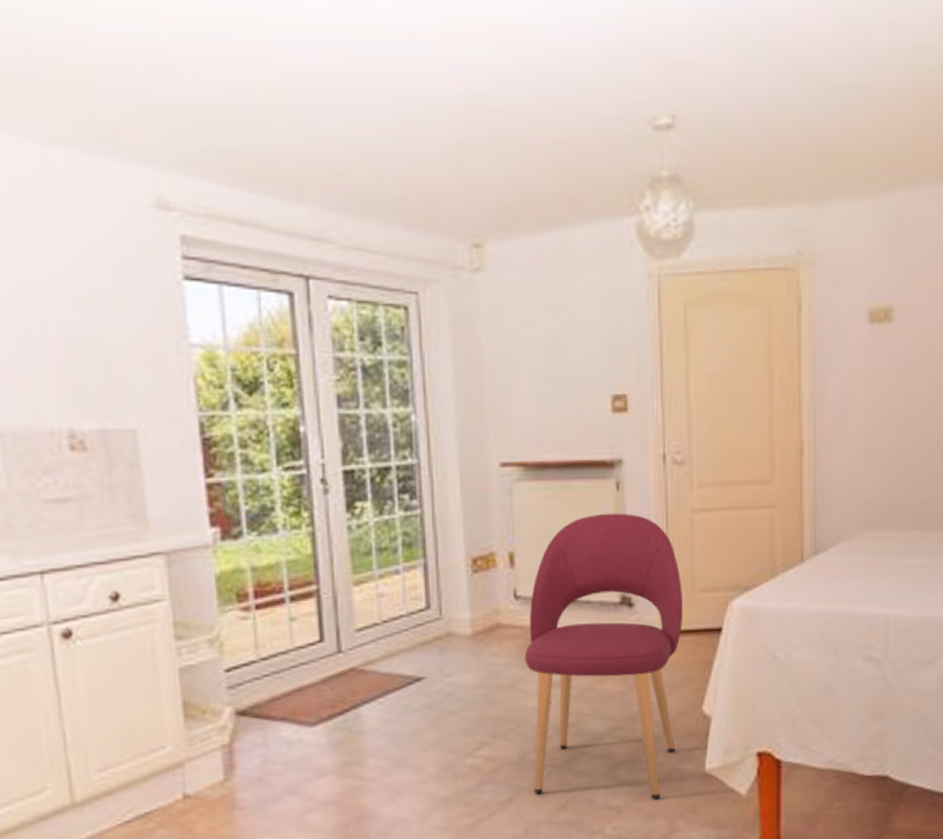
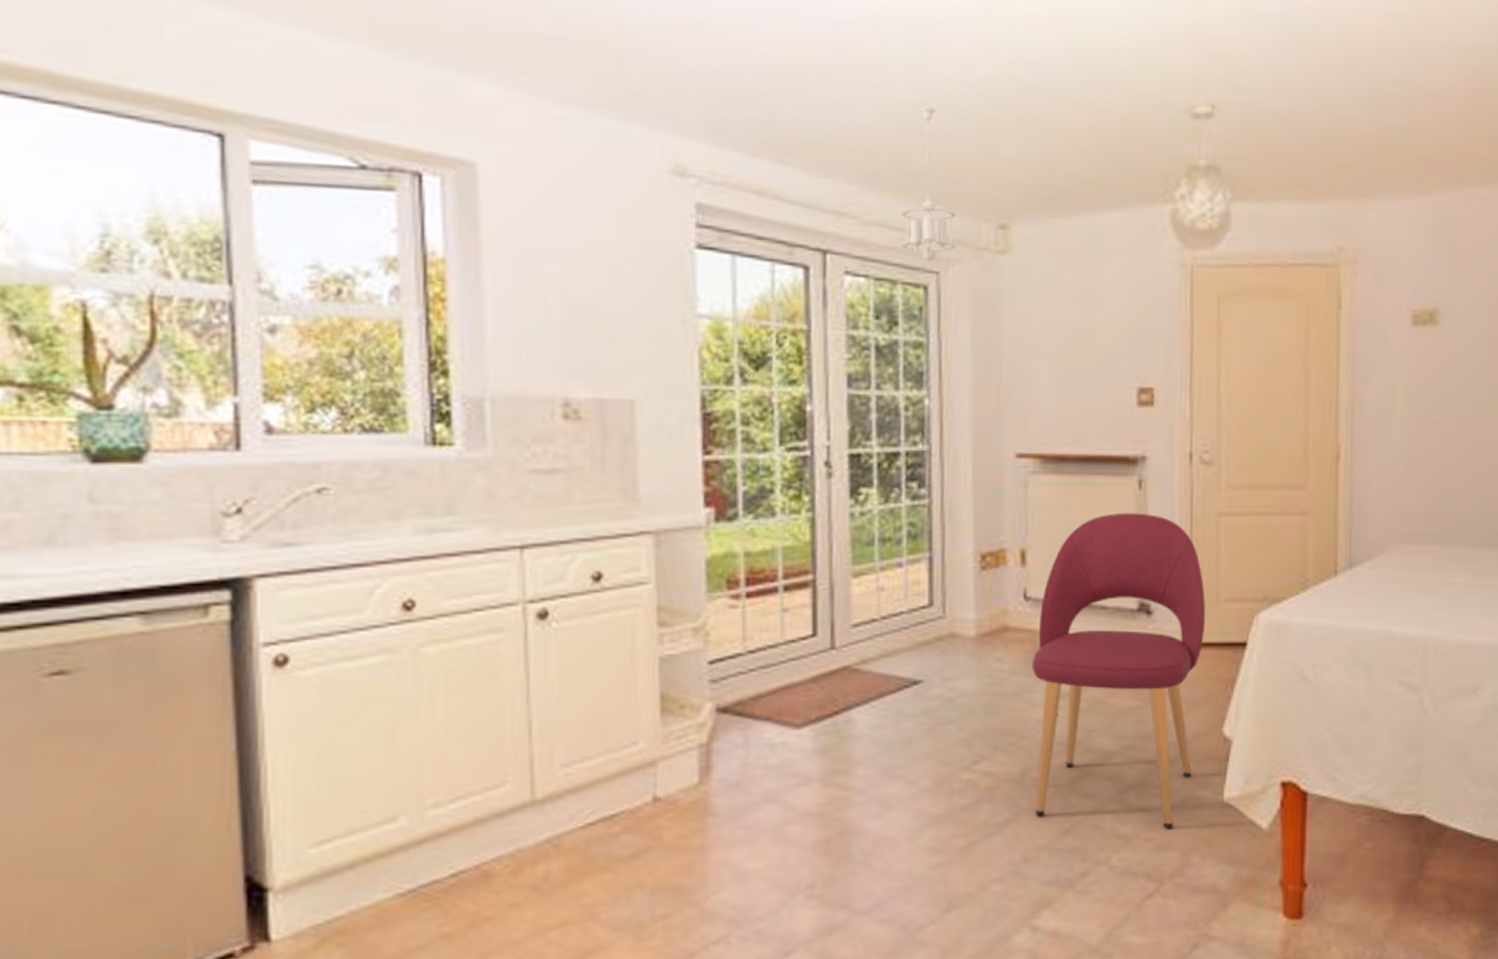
pendant light: none [378,130,433,283] -> present [901,107,956,262]

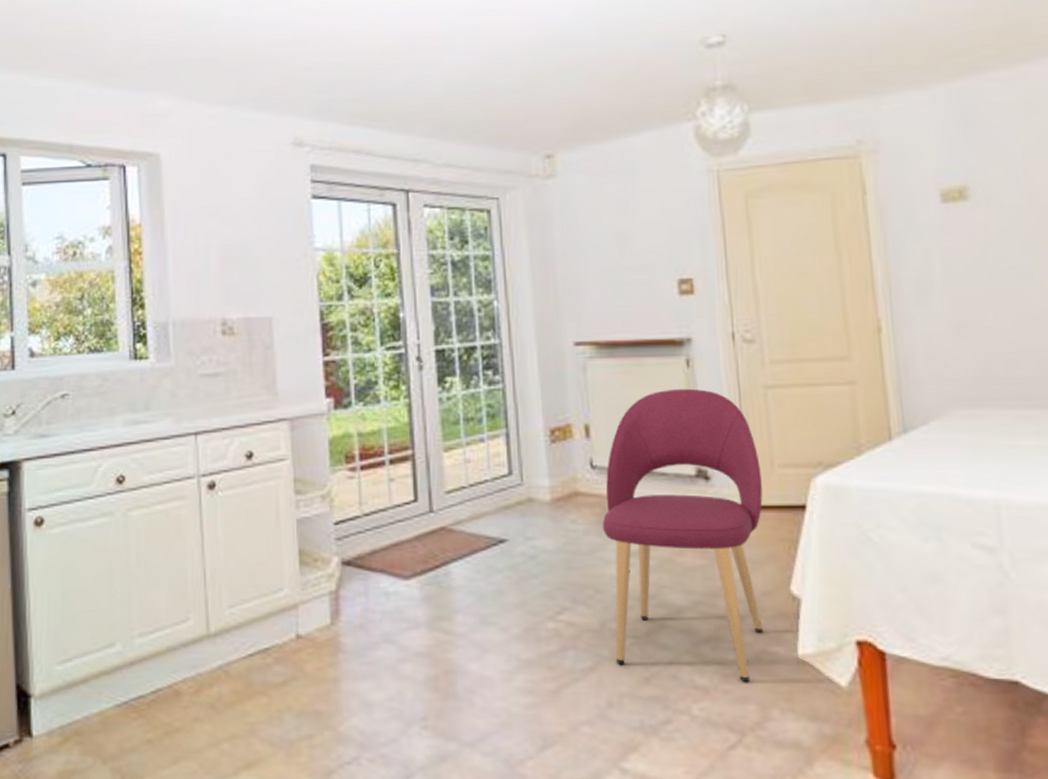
pendant light: present [901,107,956,262] -> none [465,70,511,191]

